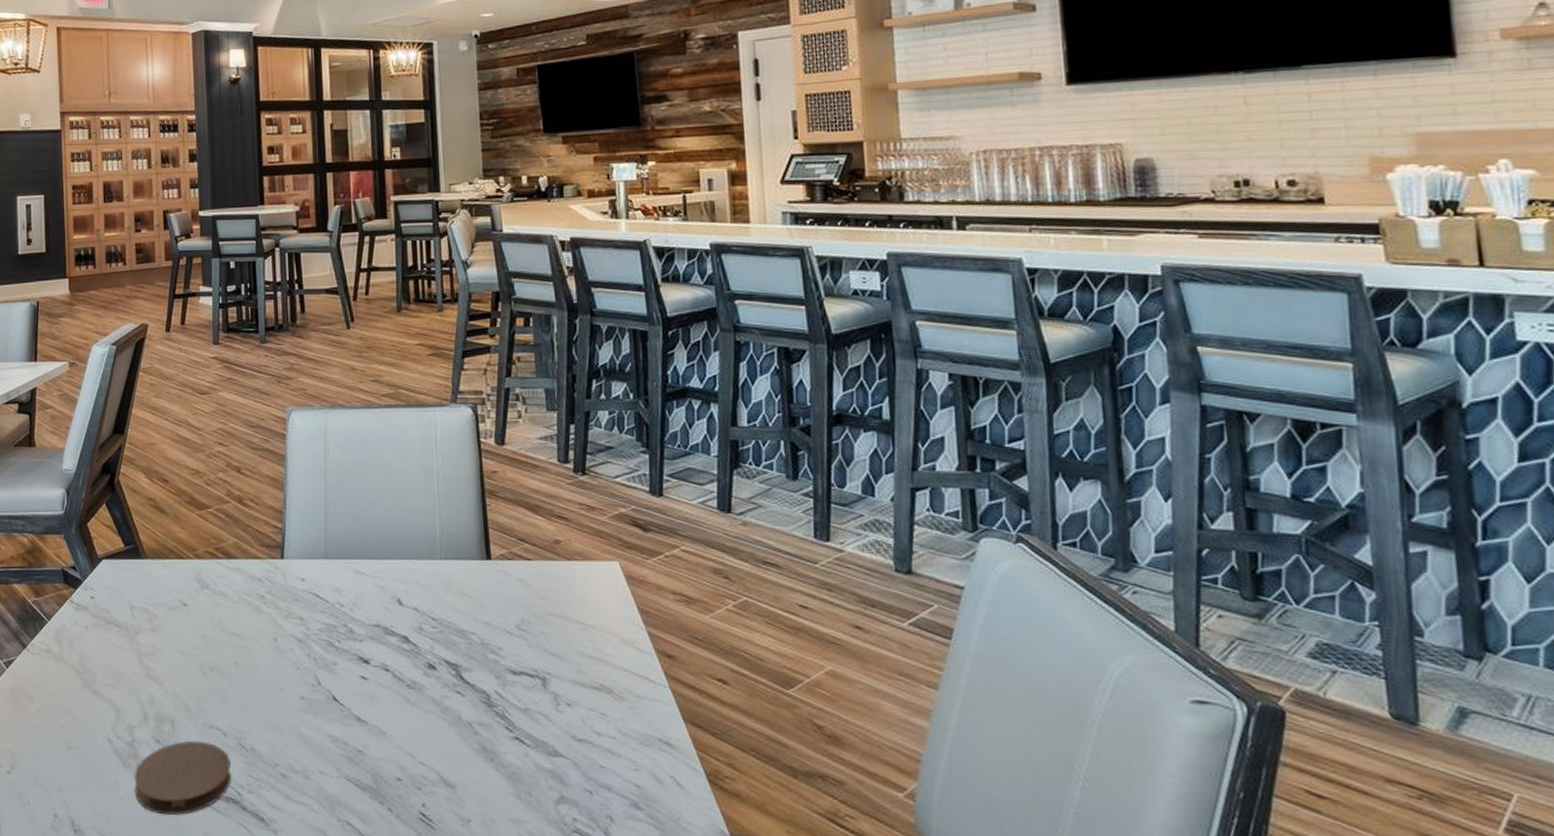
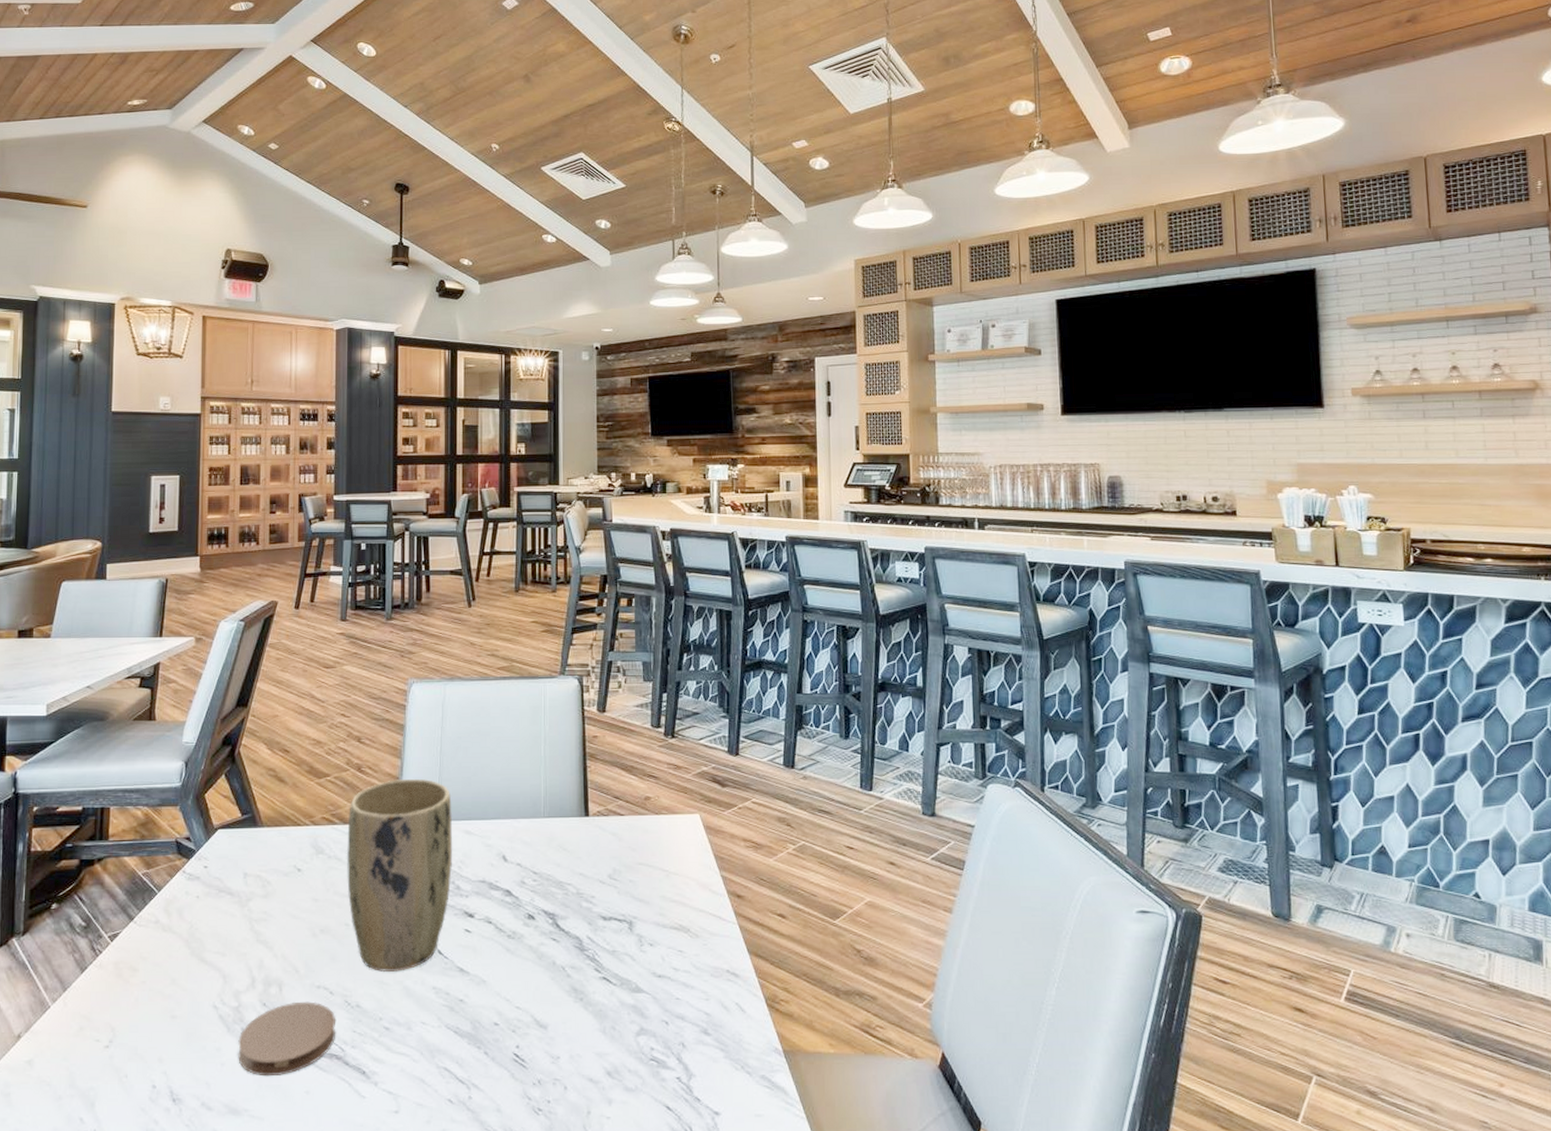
plant pot: none [232,512,344,716] -> present [346,778,453,972]

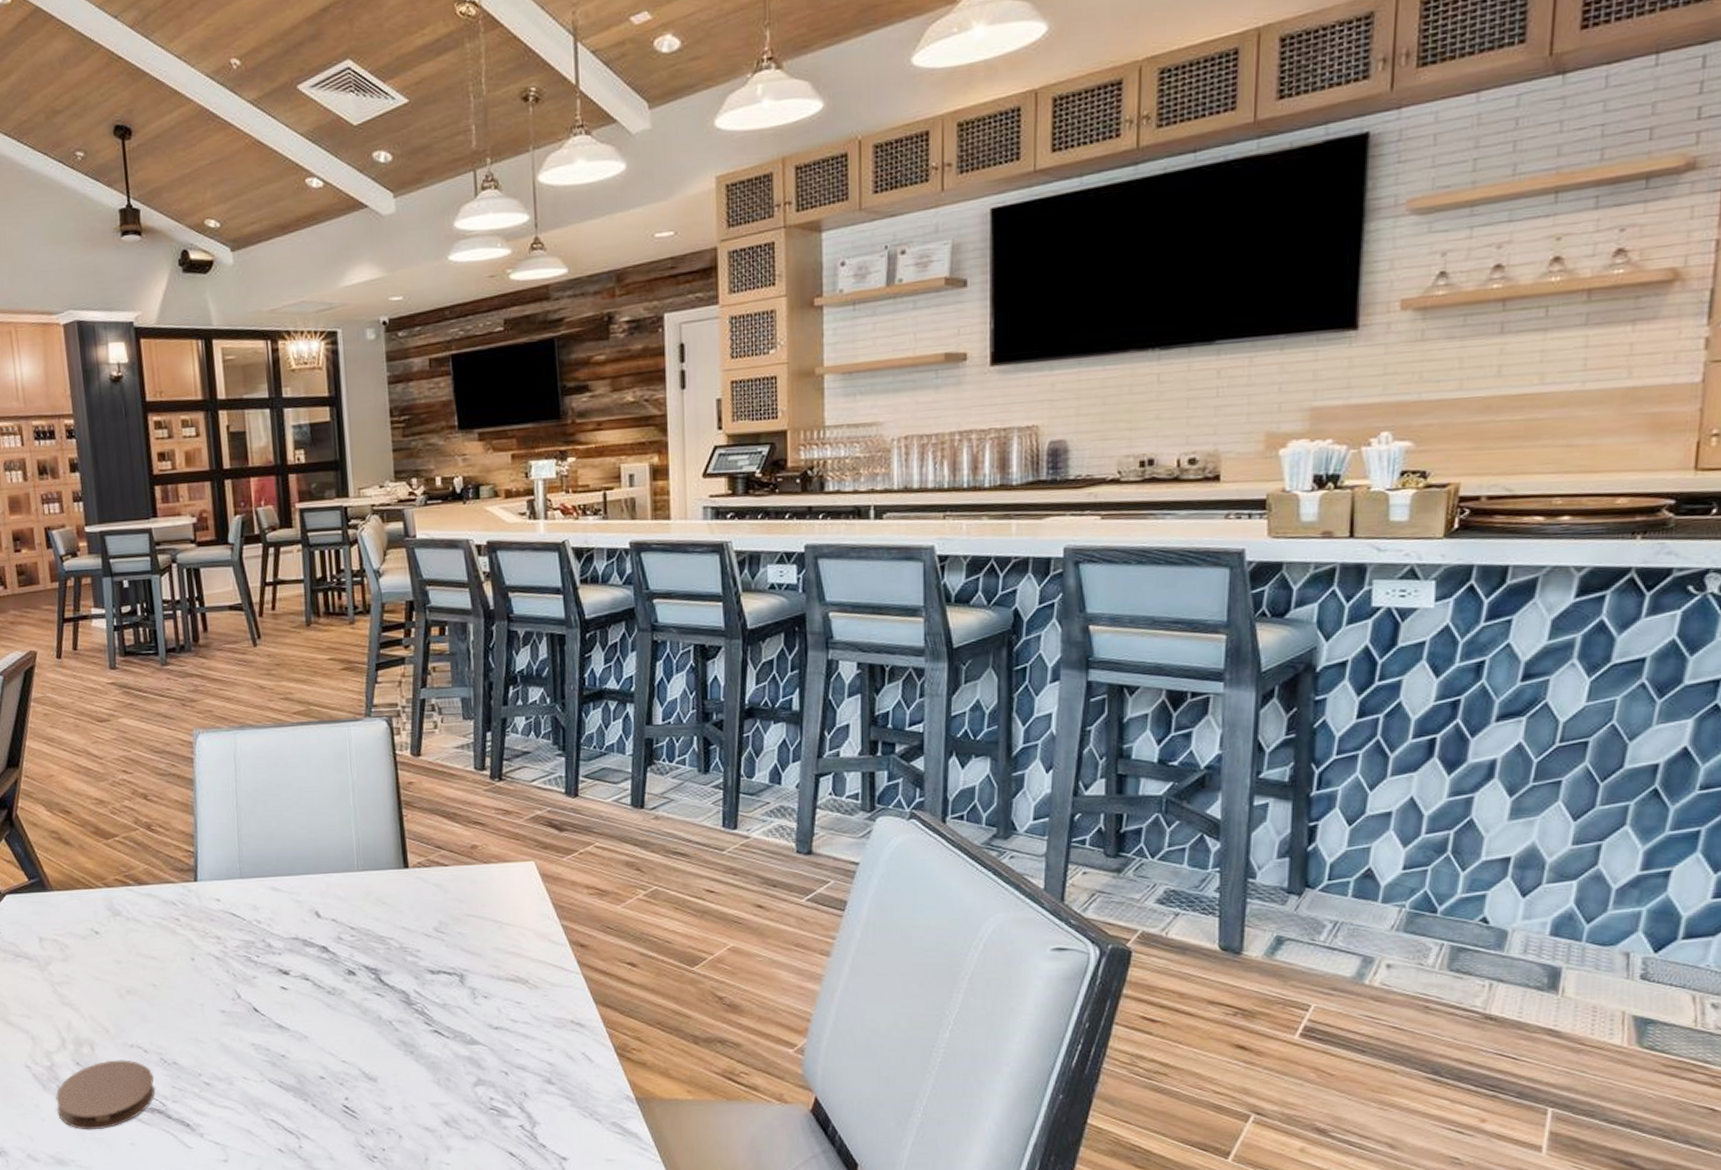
plant pot: present [346,778,453,972] -> none [143,835,261,1030]

